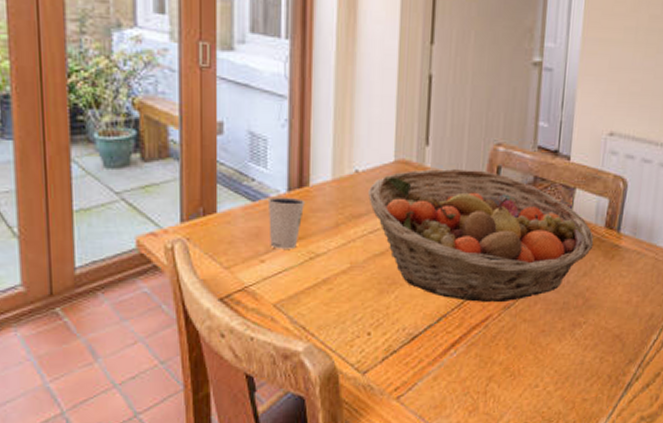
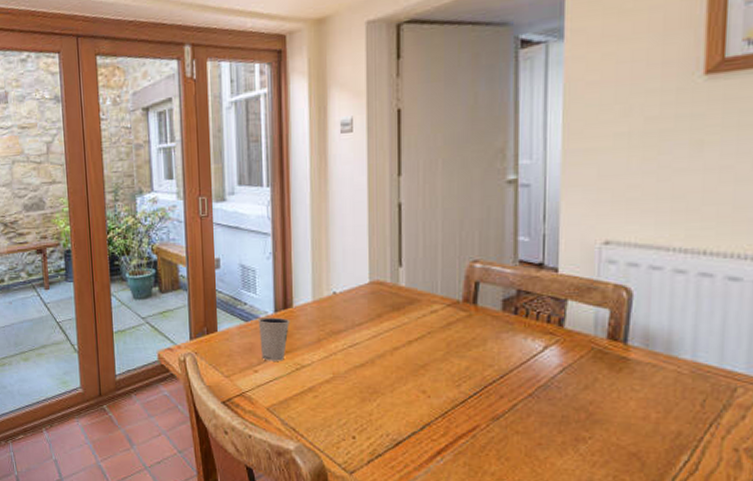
fruit basket: present [368,168,594,303] -> none [346,285,595,414]

